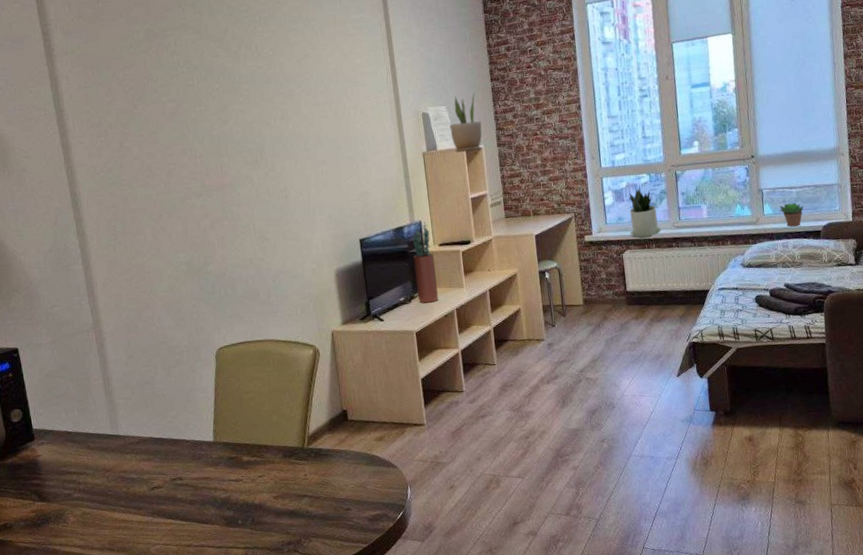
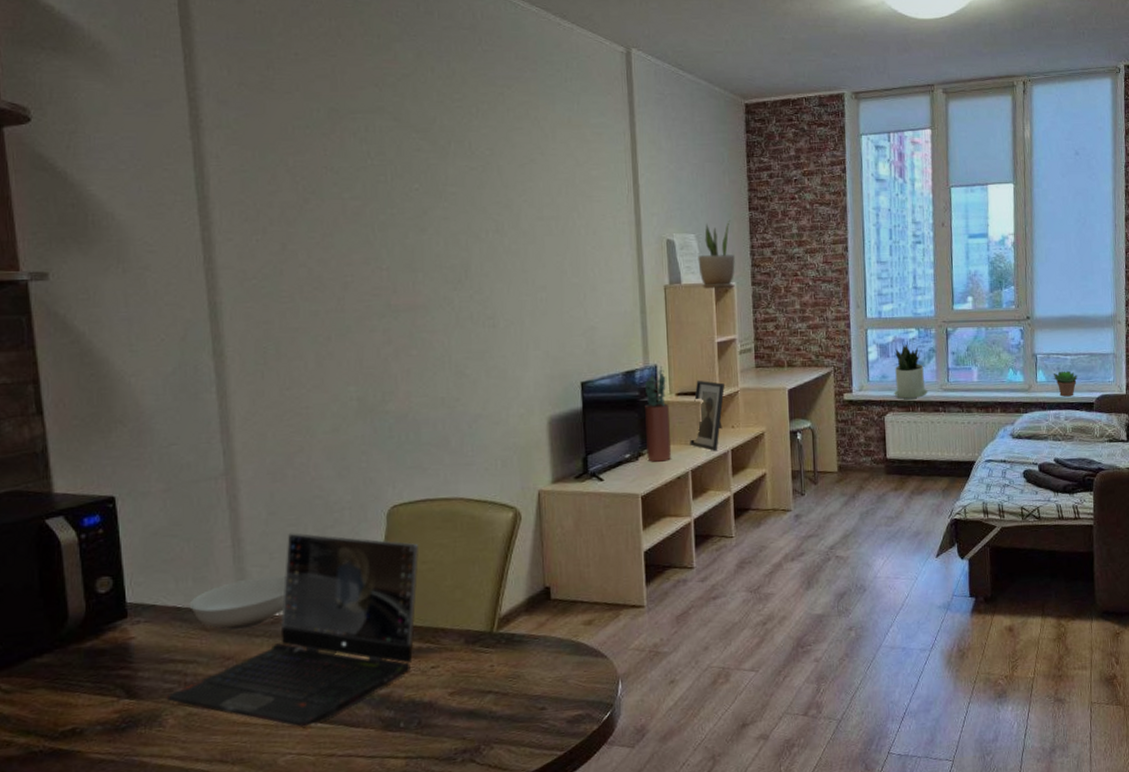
laptop computer: none [67,372,244,524] -> present [166,533,418,727]
bowl: none [76,405,145,449] -> present [189,575,287,631]
picture frame: none [453,231,480,292] -> present [690,380,725,452]

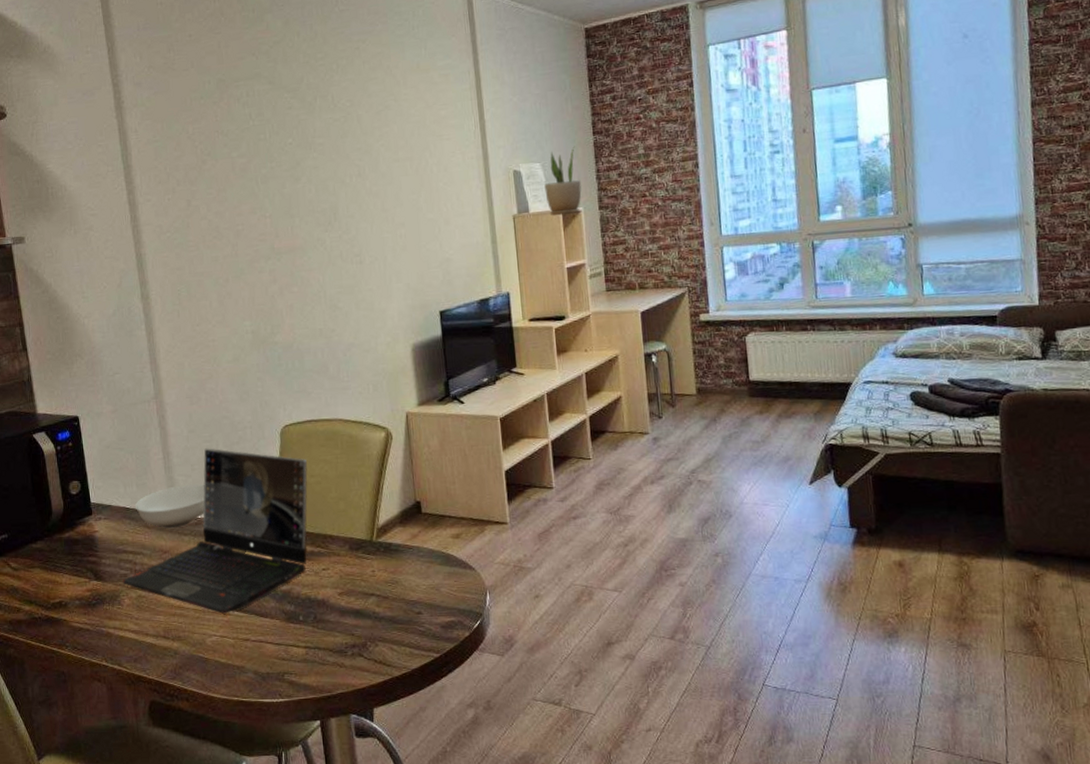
vase: present [644,366,672,462] -> none [498,293,528,386]
picture frame: present [690,380,725,452] -> none [544,305,576,375]
planter: present [894,345,928,399] -> none [754,261,794,318]
succulent plant: present [1053,370,1078,397] -> none [943,281,975,310]

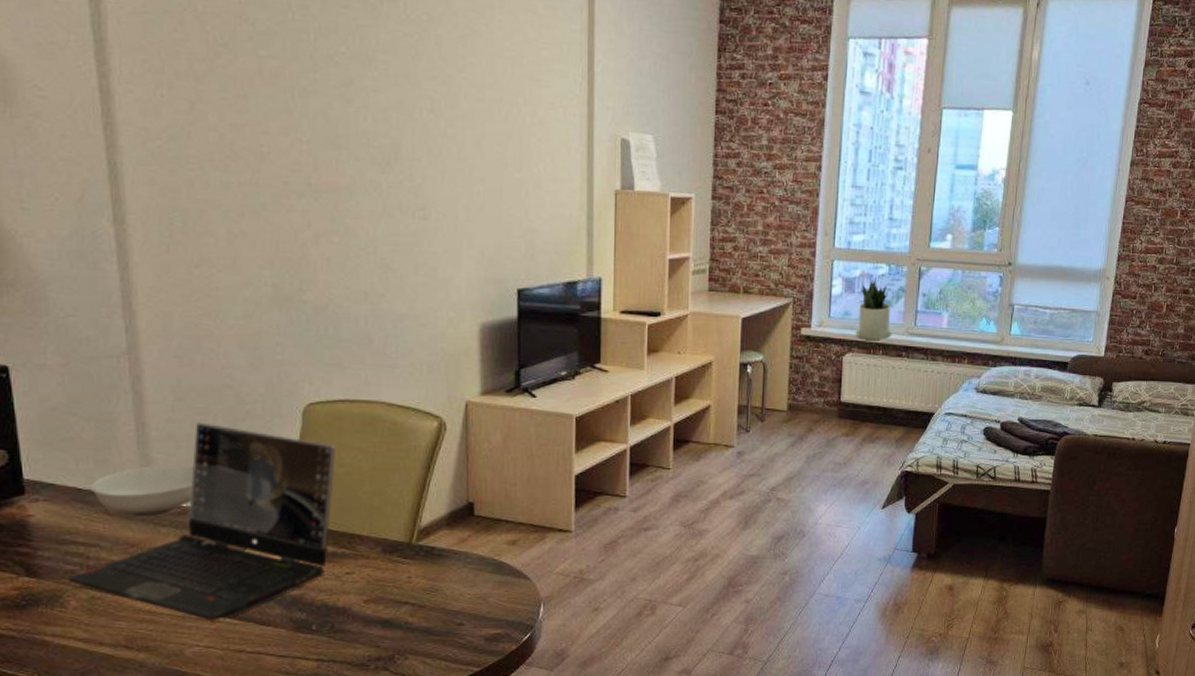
potted plant: present [544,146,582,216] -> none [654,122,695,201]
planter: none [754,261,794,318] -> present [855,281,893,340]

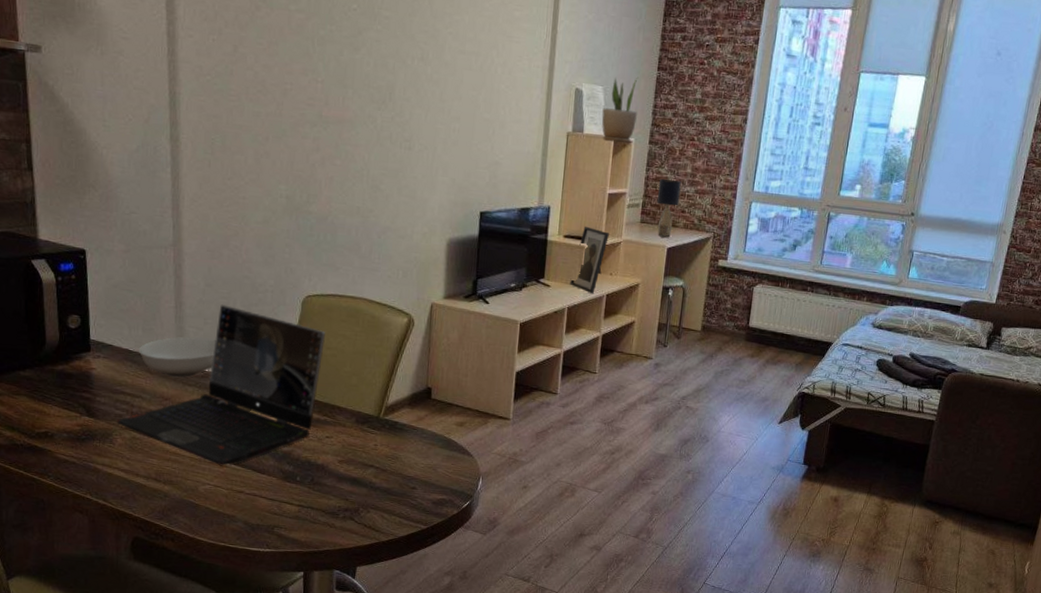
picture frame: none [631,298,673,377] -> present [570,226,609,294]
potted plant: none [654,122,695,201] -> present [601,77,638,144]
table lamp: none [725,239,752,306] -> present [656,179,681,238]
planter: present [855,281,893,340] -> none [766,222,801,275]

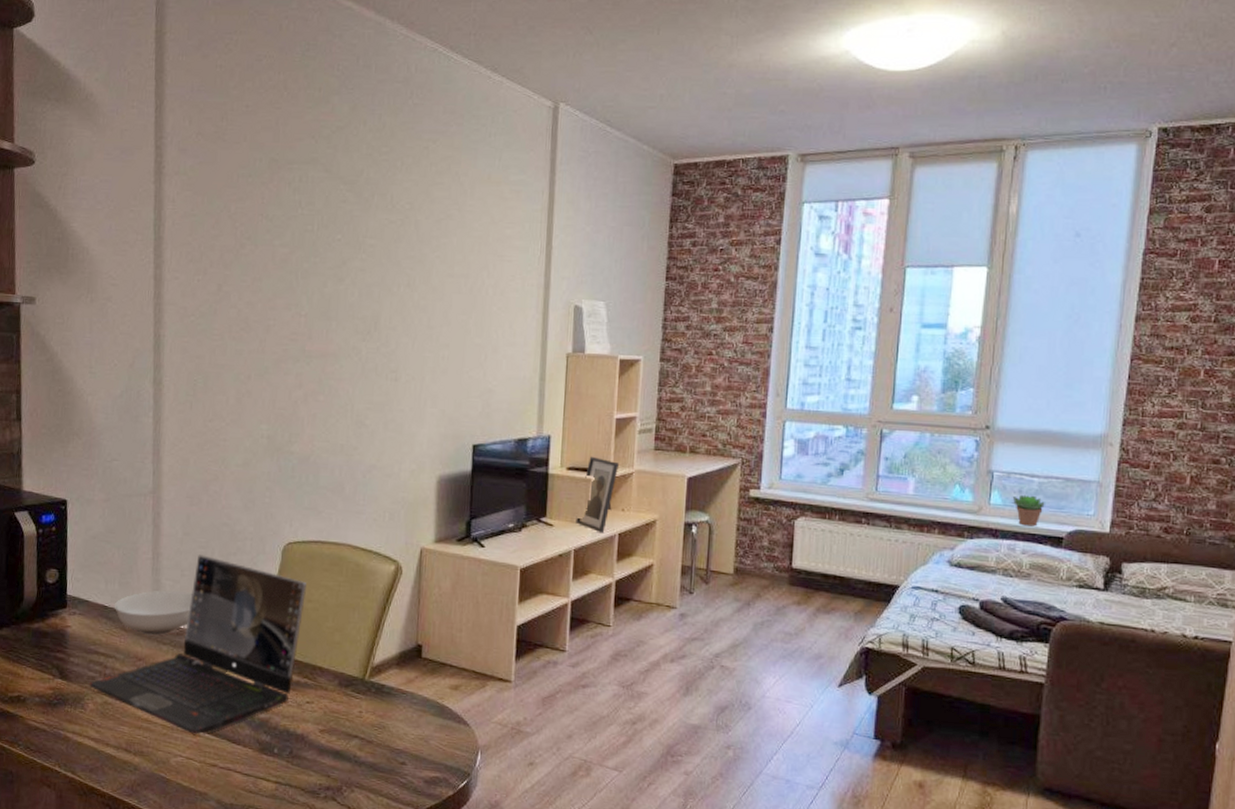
potted plant: present [601,77,638,144] -> none [604,289,645,363]
table lamp: present [656,179,681,238] -> none [672,400,700,466]
succulent plant: none [925,271,950,297] -> present [1012,494,1045,527]

